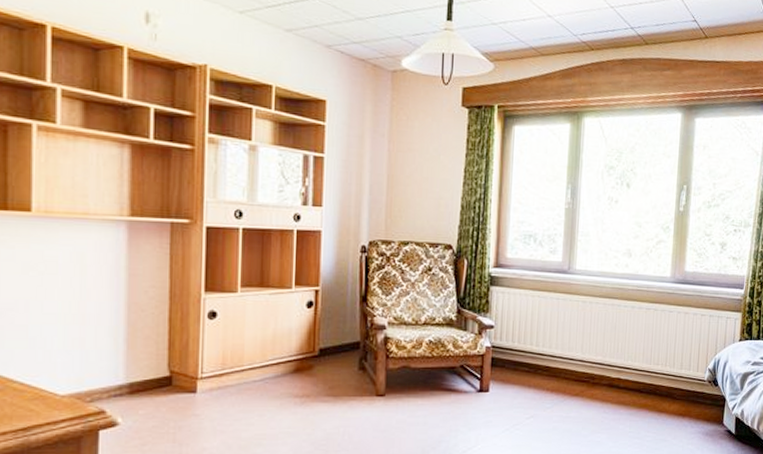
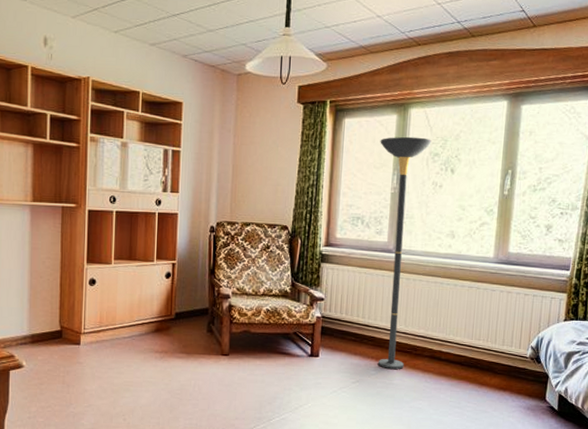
floor lamp: none [552,147,606,402] -> present [378,136,431,370]

